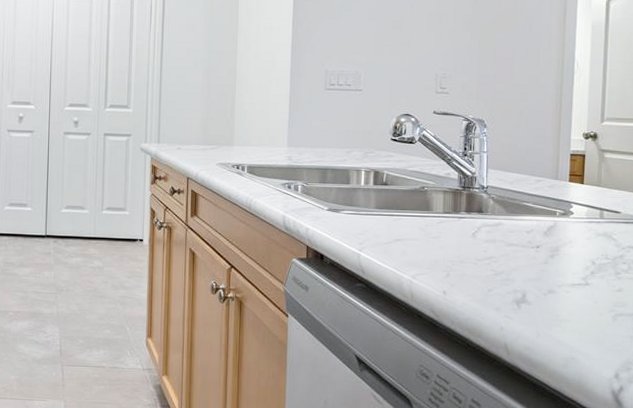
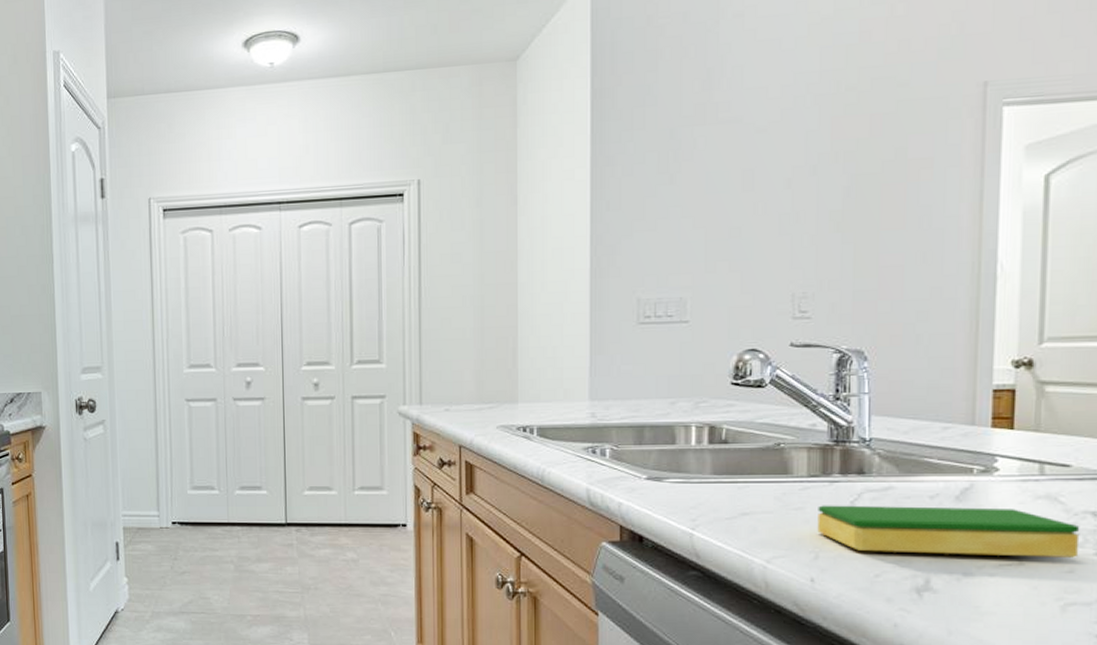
dish sponge: none [449,235,626,280] -> present [817,505,1080,557]

